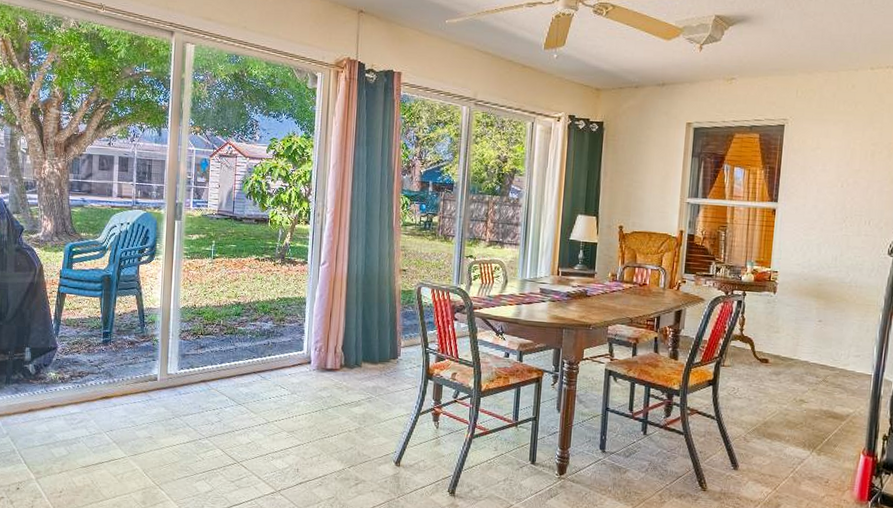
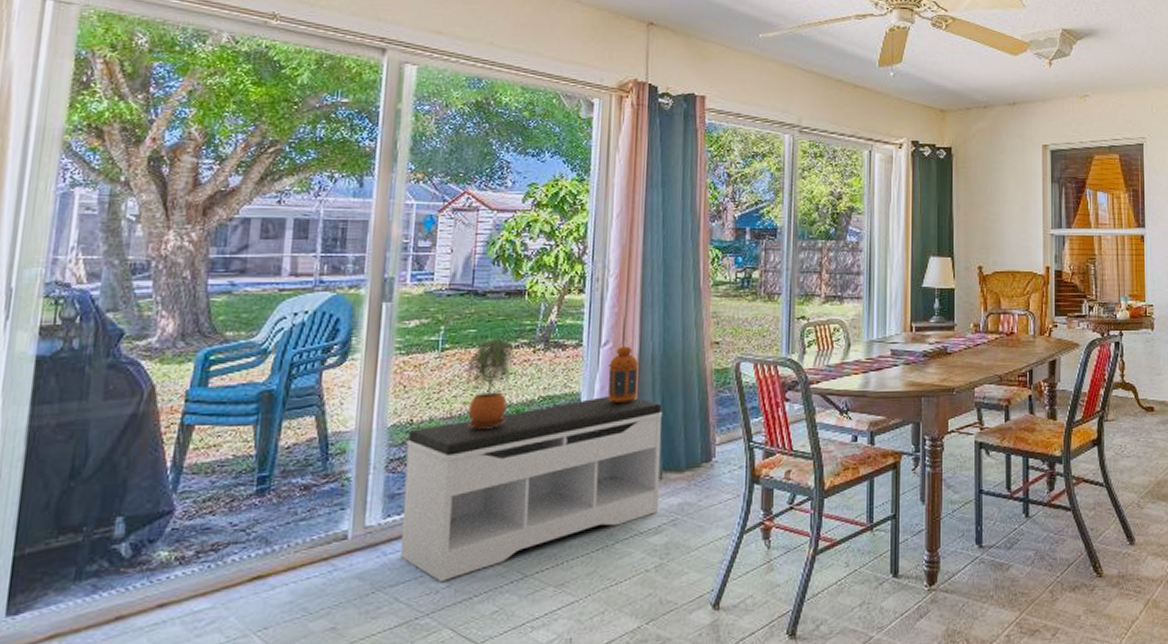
bench: none [189,302,364,417] -> present [399,395,663,581]
potted plant: none [229,253,260,318] -> present [465,339,513,430]
lantern: none [324,260,347,310] -> present [607,337,639,404]

